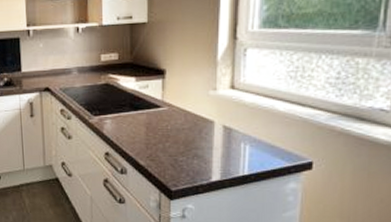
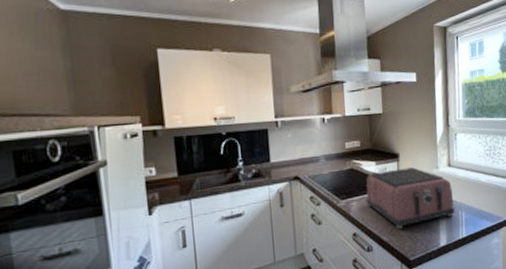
toaster: none [121,85,235,155] -> present [366,166,455,230]

